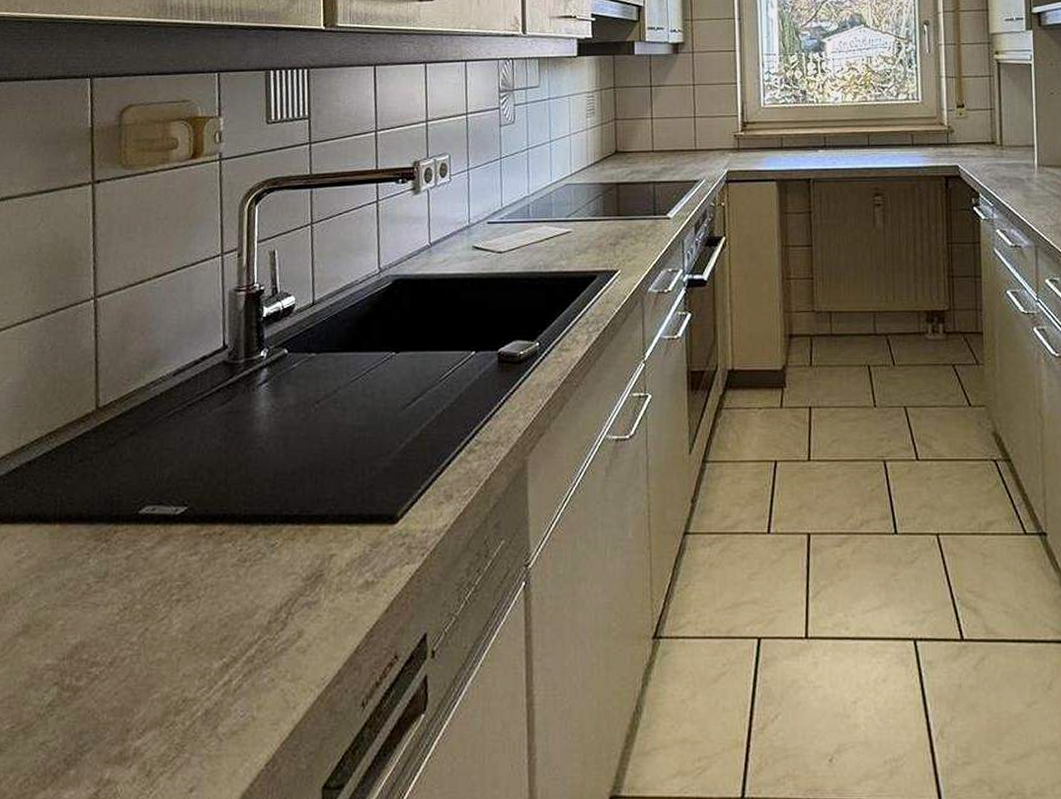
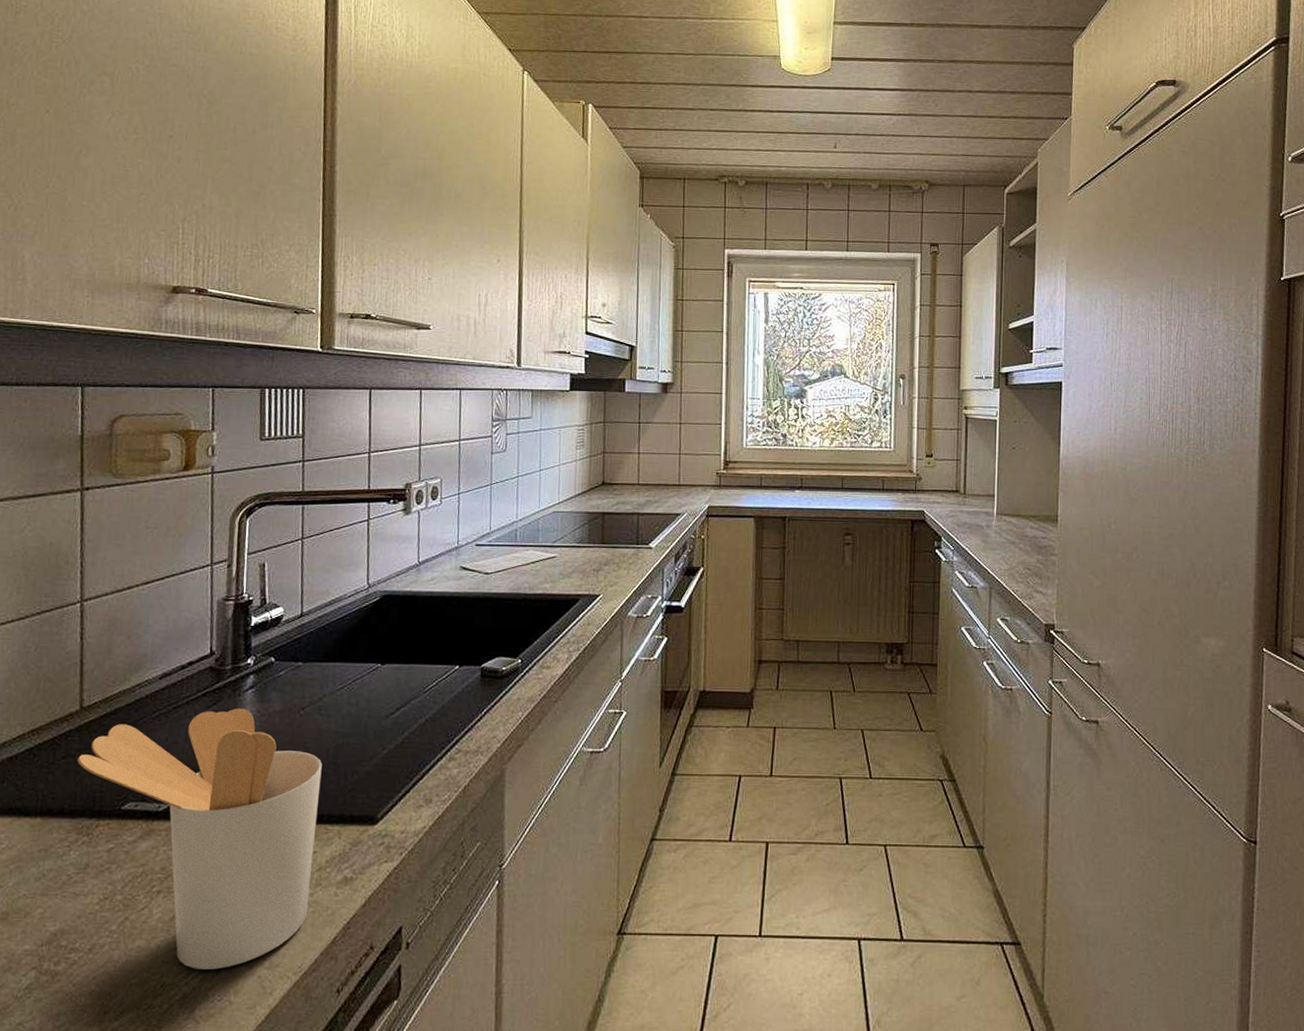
utensil holder: none [94,404,339,683] -> present [77,708,322,970]

